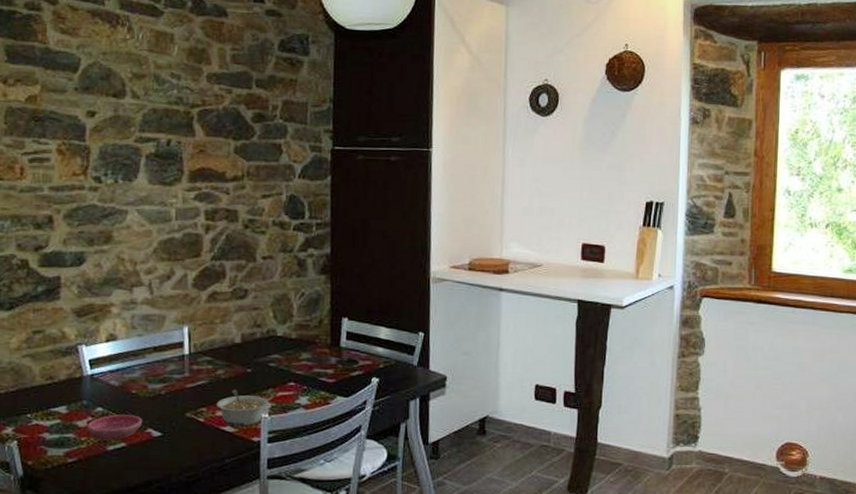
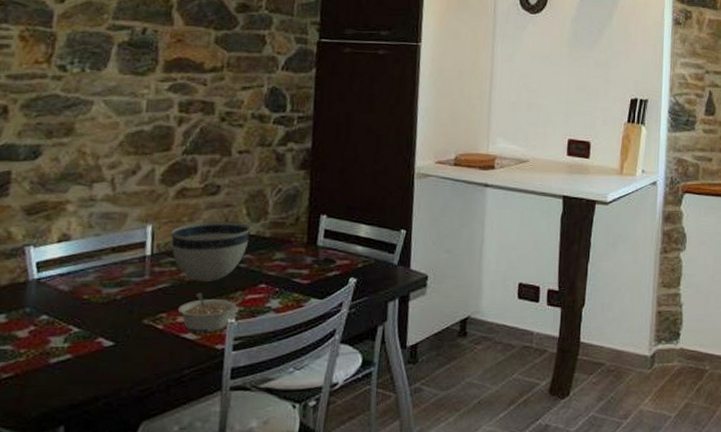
saucer: present [86,414,142,441] -> none [26,322,93,352]
bowl: none [205,323,278,379] -> present [170,221,251,282]

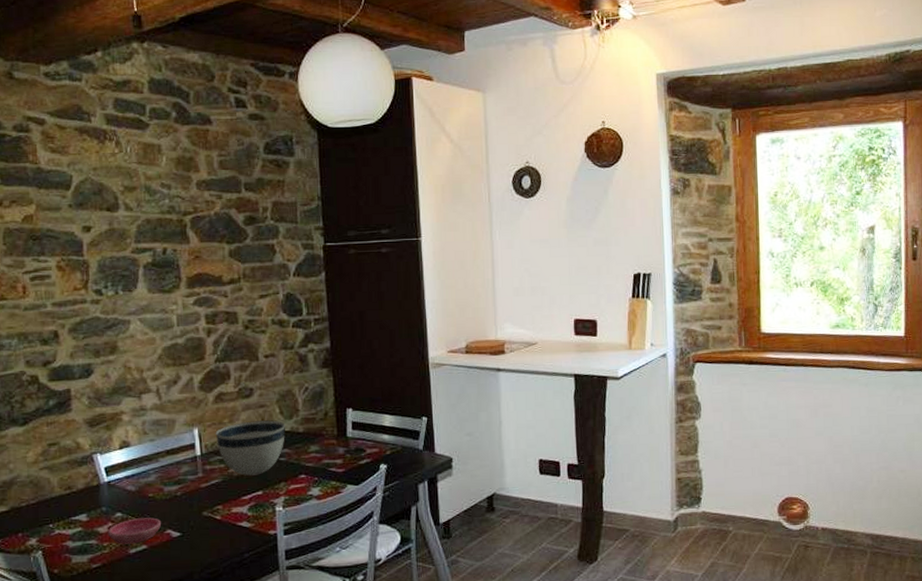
saucer: none [26,322,93,352] -> present [107,517,161,545]
legume: present [177,292,237,332] -> none [231,485,282,521]

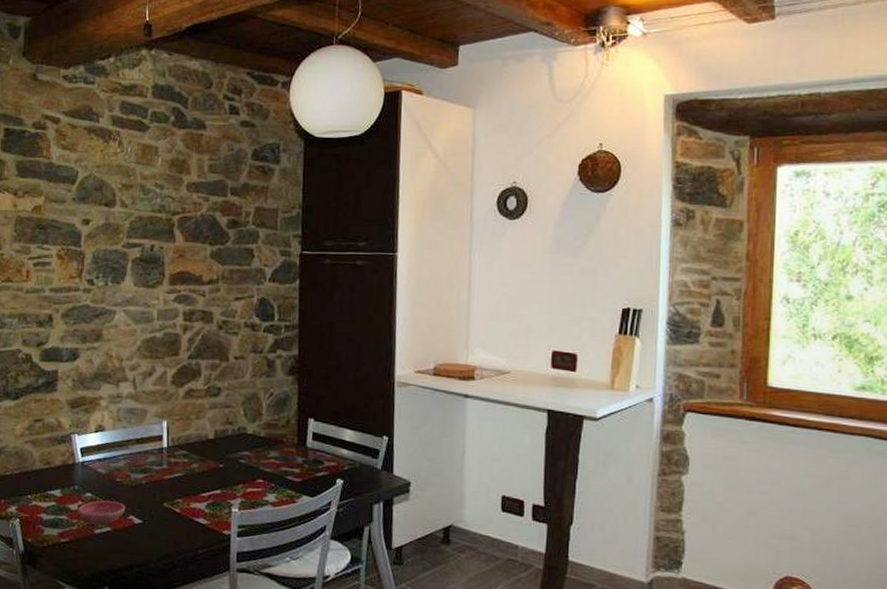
bowl: present [215,420,285,476] -> none [182,420,248,474]

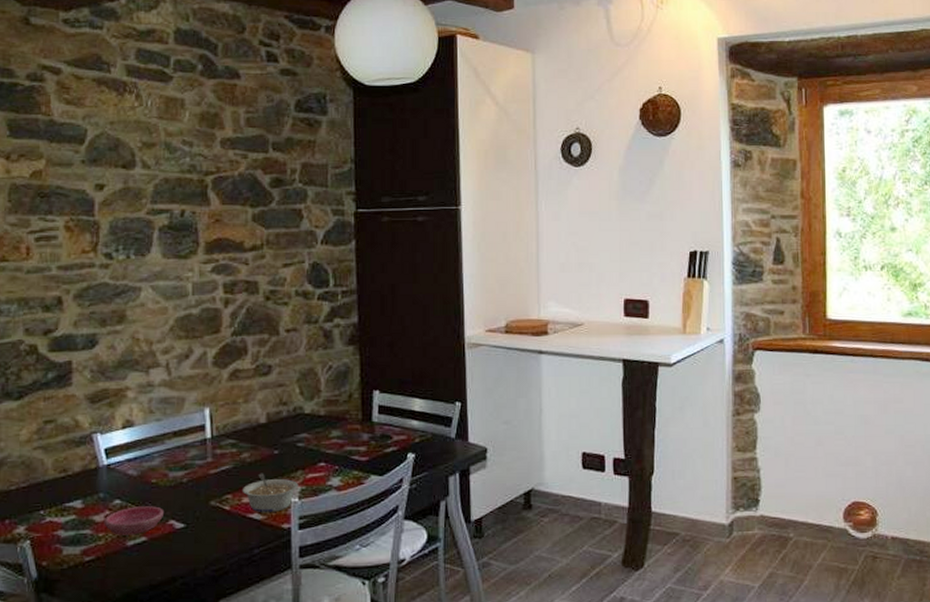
legume: none [190,483,239,519] -> present [242,473,299,512]

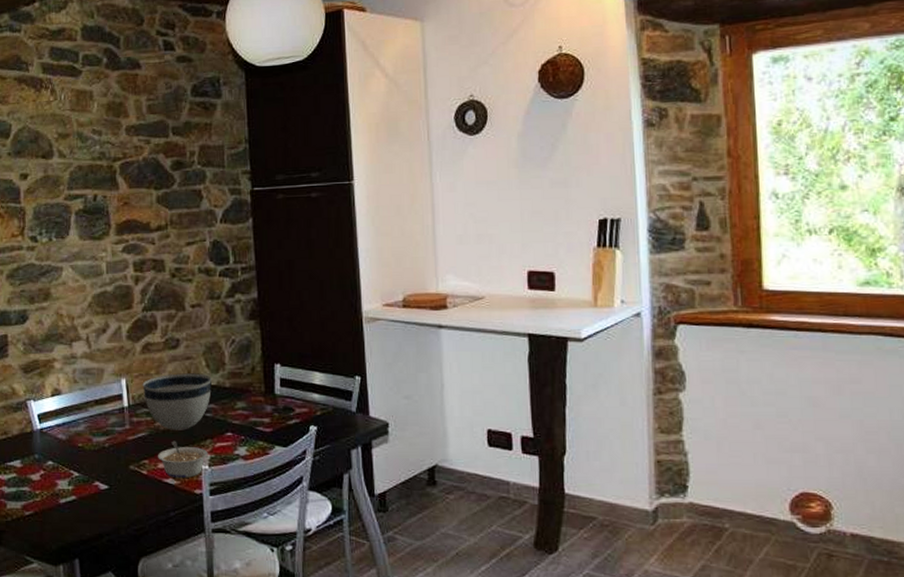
saucer: present [103,506,163,536] -> none [39,468,89,494]
bowl: none [228,401,305,462] -> present [142,373,212,430]

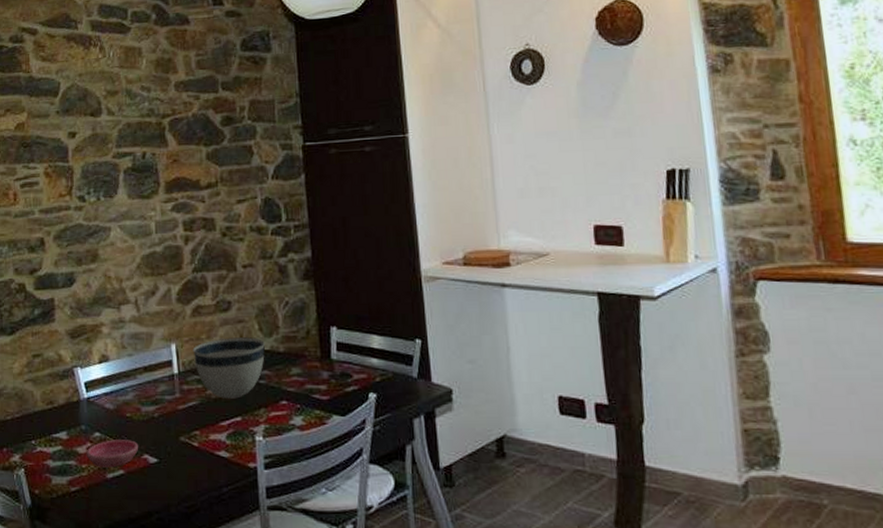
saucer: none [39,468,89,494] -> present [86,439,138,468]
legume: present [157,440,208,478] -> none [208,410,262,450]

